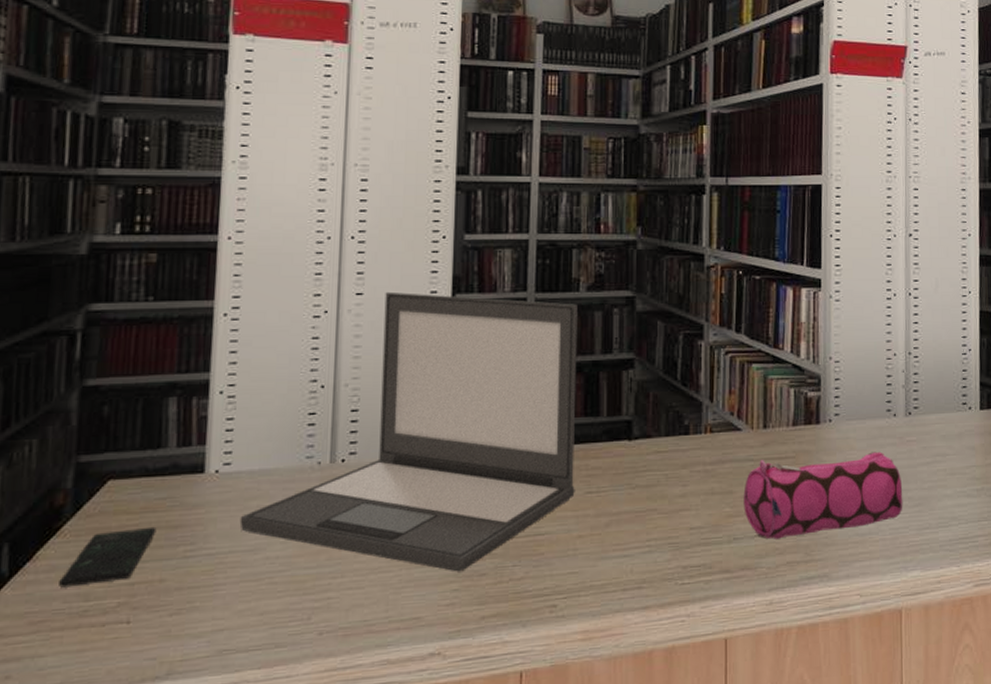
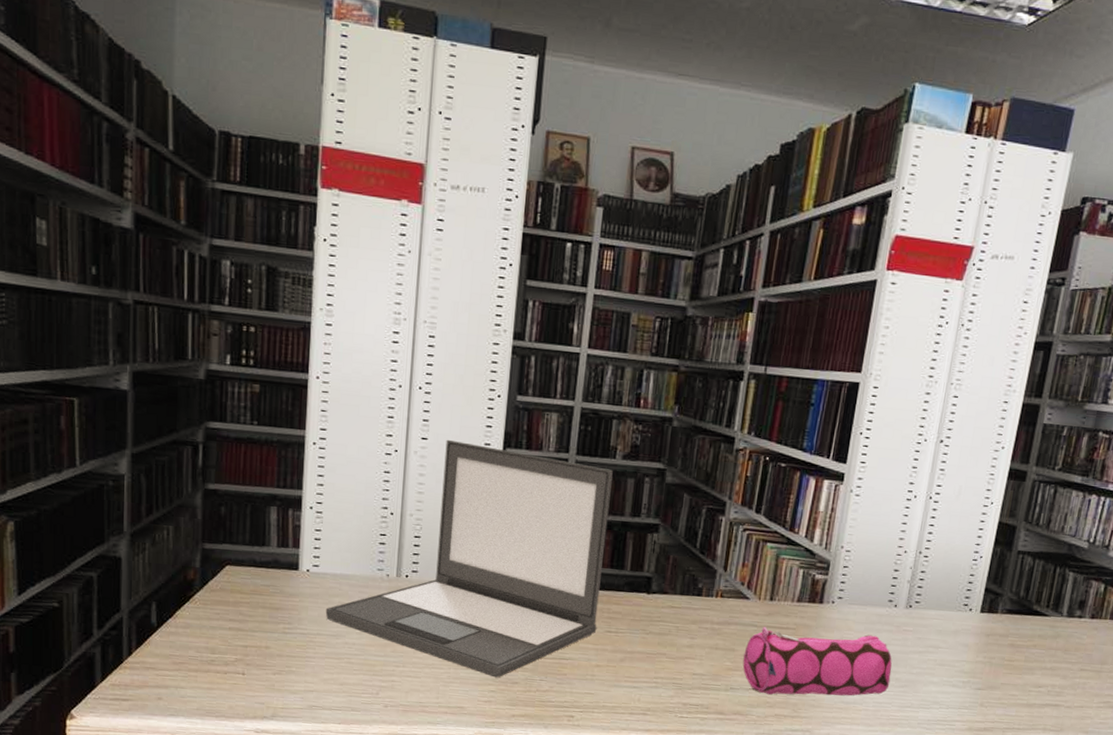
smartphone: present [59,526,157,588] -> none [193,604,263,643]

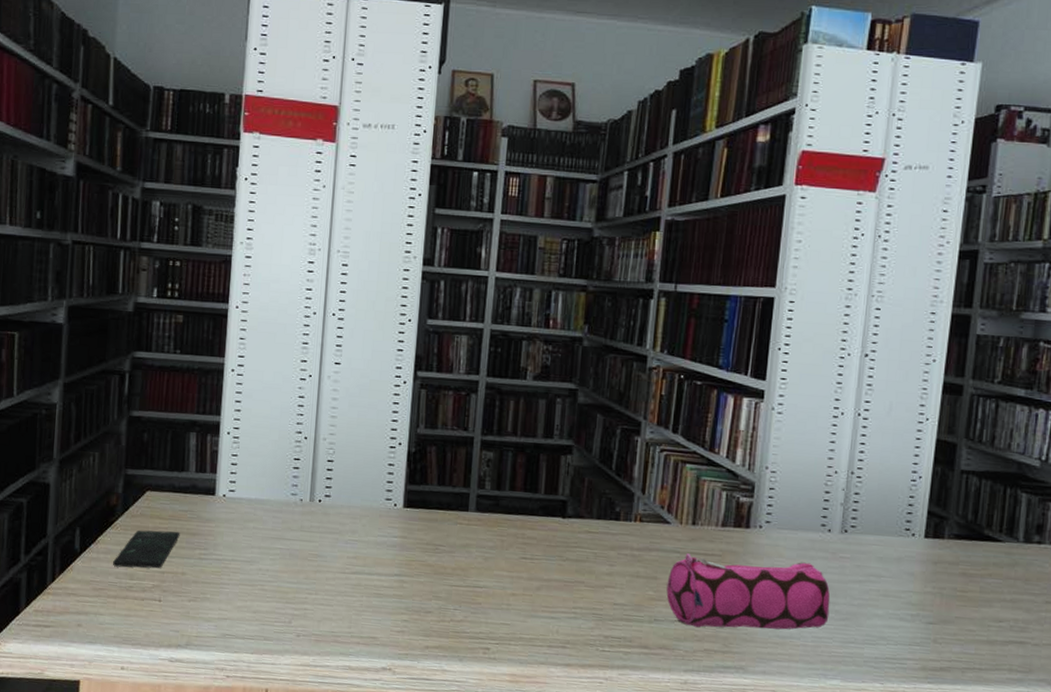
smartphone: none [193,604,263,643] -> present [113,530,180,569]
laptop: present [325,439,613,678] -> none [240,363,524,607]

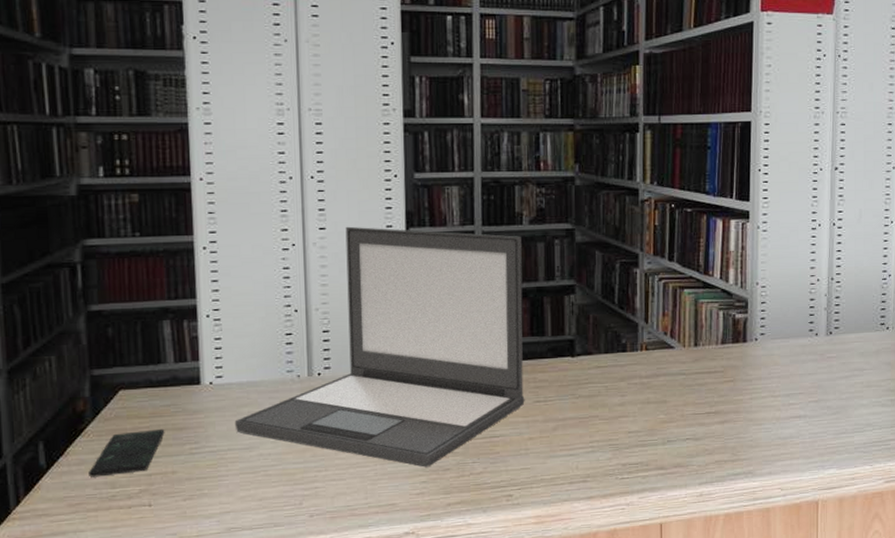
laptop: none [240,363,524,607] -> present [234,226,525,467]
pencil case: present [666,553,831,630] -> none [676,366,822,442]

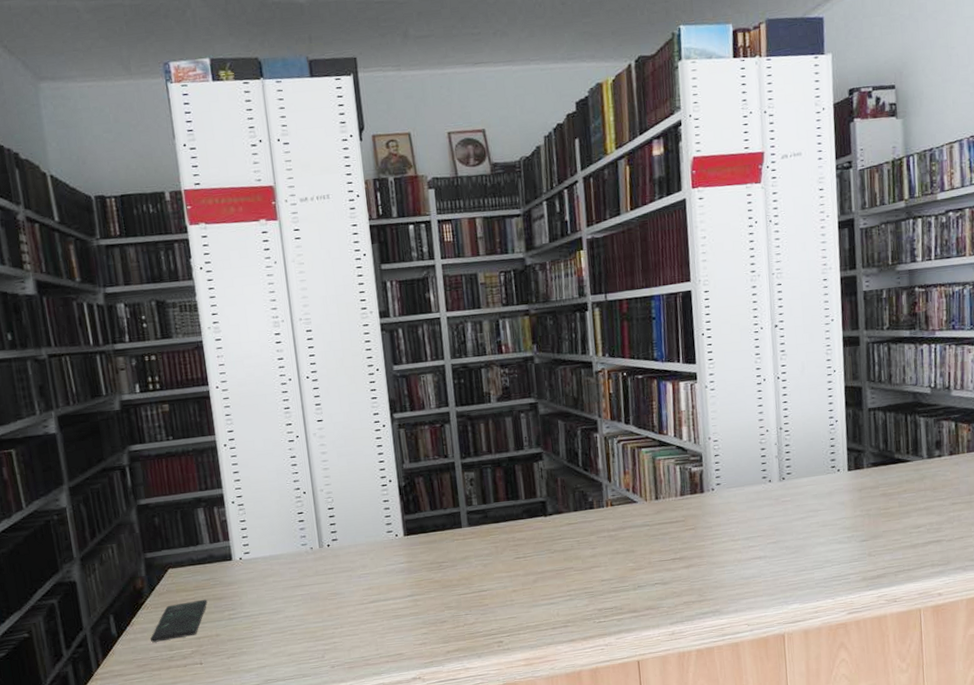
laptop: present [234,226,525,467] -> none [262,413,507,621]

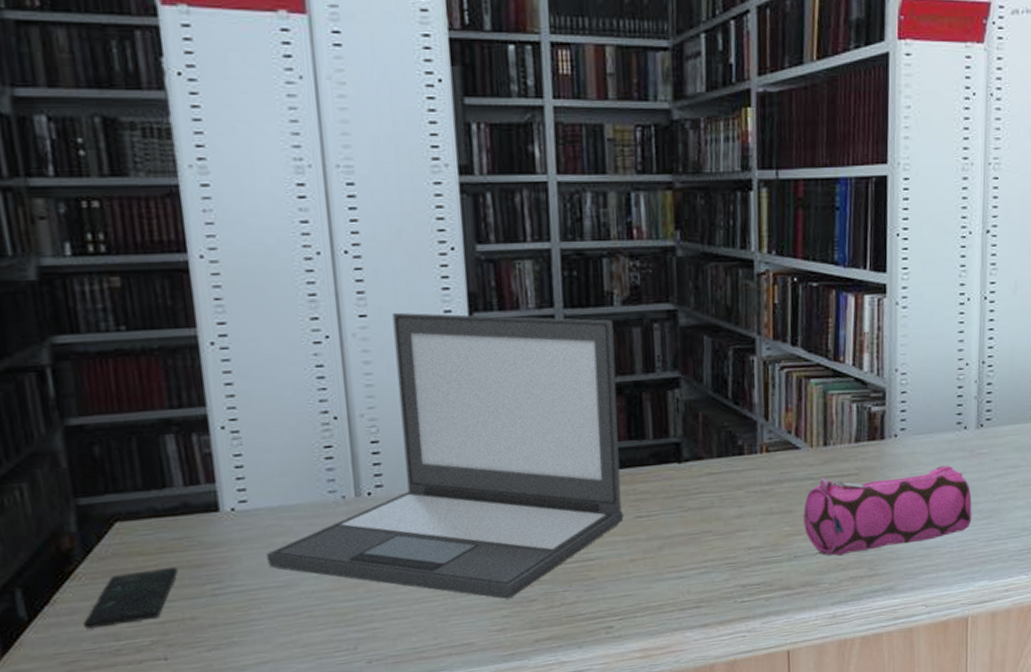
laptop: none [262,413,507,621] -> present [266,312,624,599]
pencil case: none [643,511,782,585] -> present [803,465,972,556]

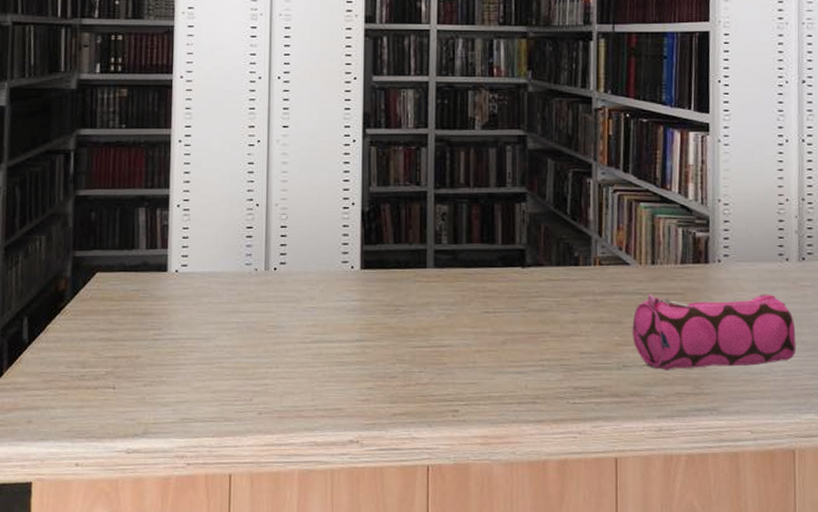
smartphone: present [84,566,179,629] -> none [63,312,133,356]
laptop: present [266,312,624,599] -> none [195,125,474,373]

